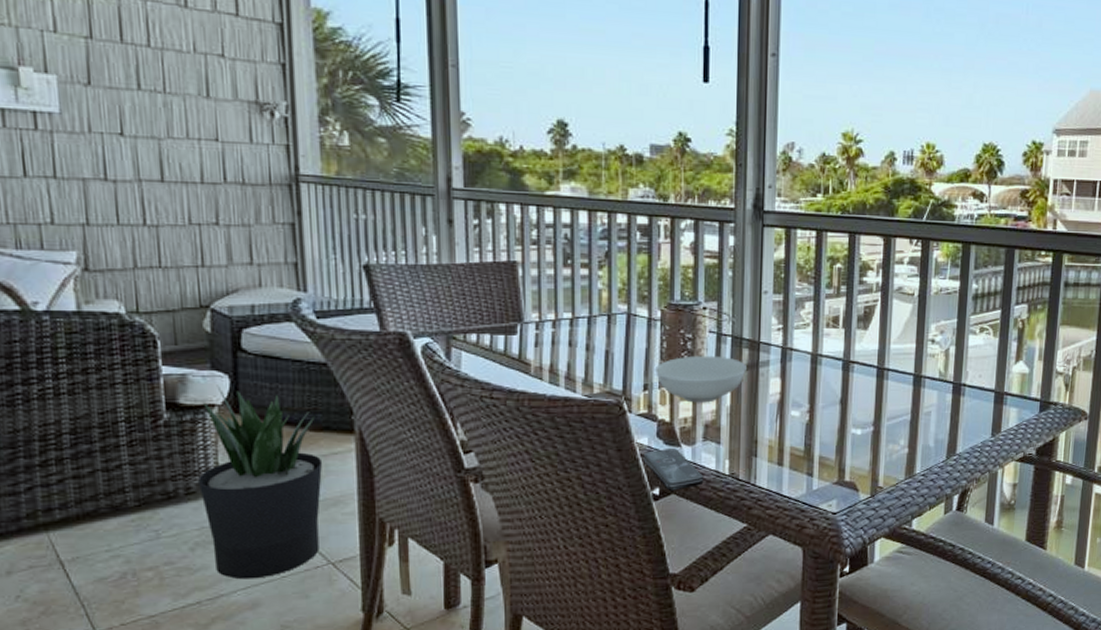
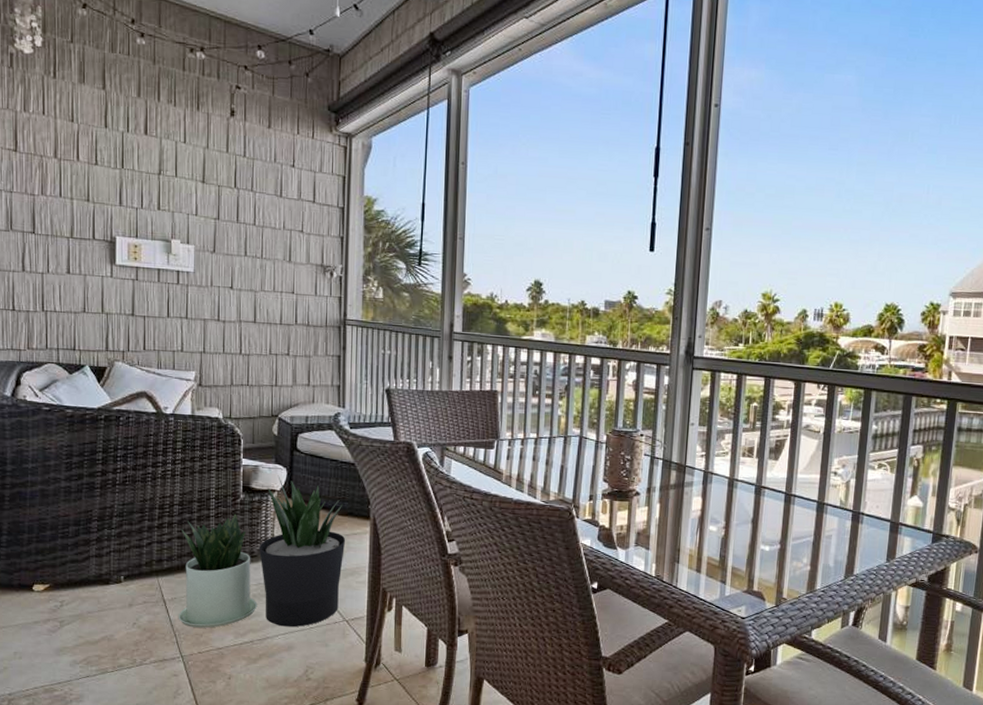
planter: none [76,439,203,593] -> present [178,513,258,628]
mobile phone: present [643,448,704,491] -> none [586,550,634,586]
bowl: present [654,355,746,403] -> none [599,474,674,514]

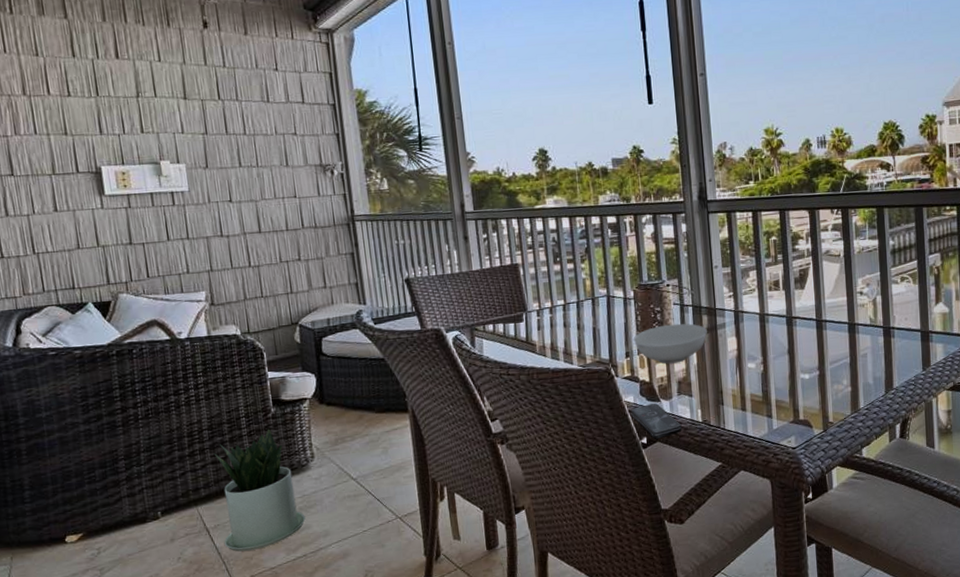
planter: present [259,475,346,627] -> none [298,383,389,535]
mobile phone: none [586,550,634,586] -> present [631,403,682,439]
bowl: none [599,474,674,514] -> present [633,323,707,364]

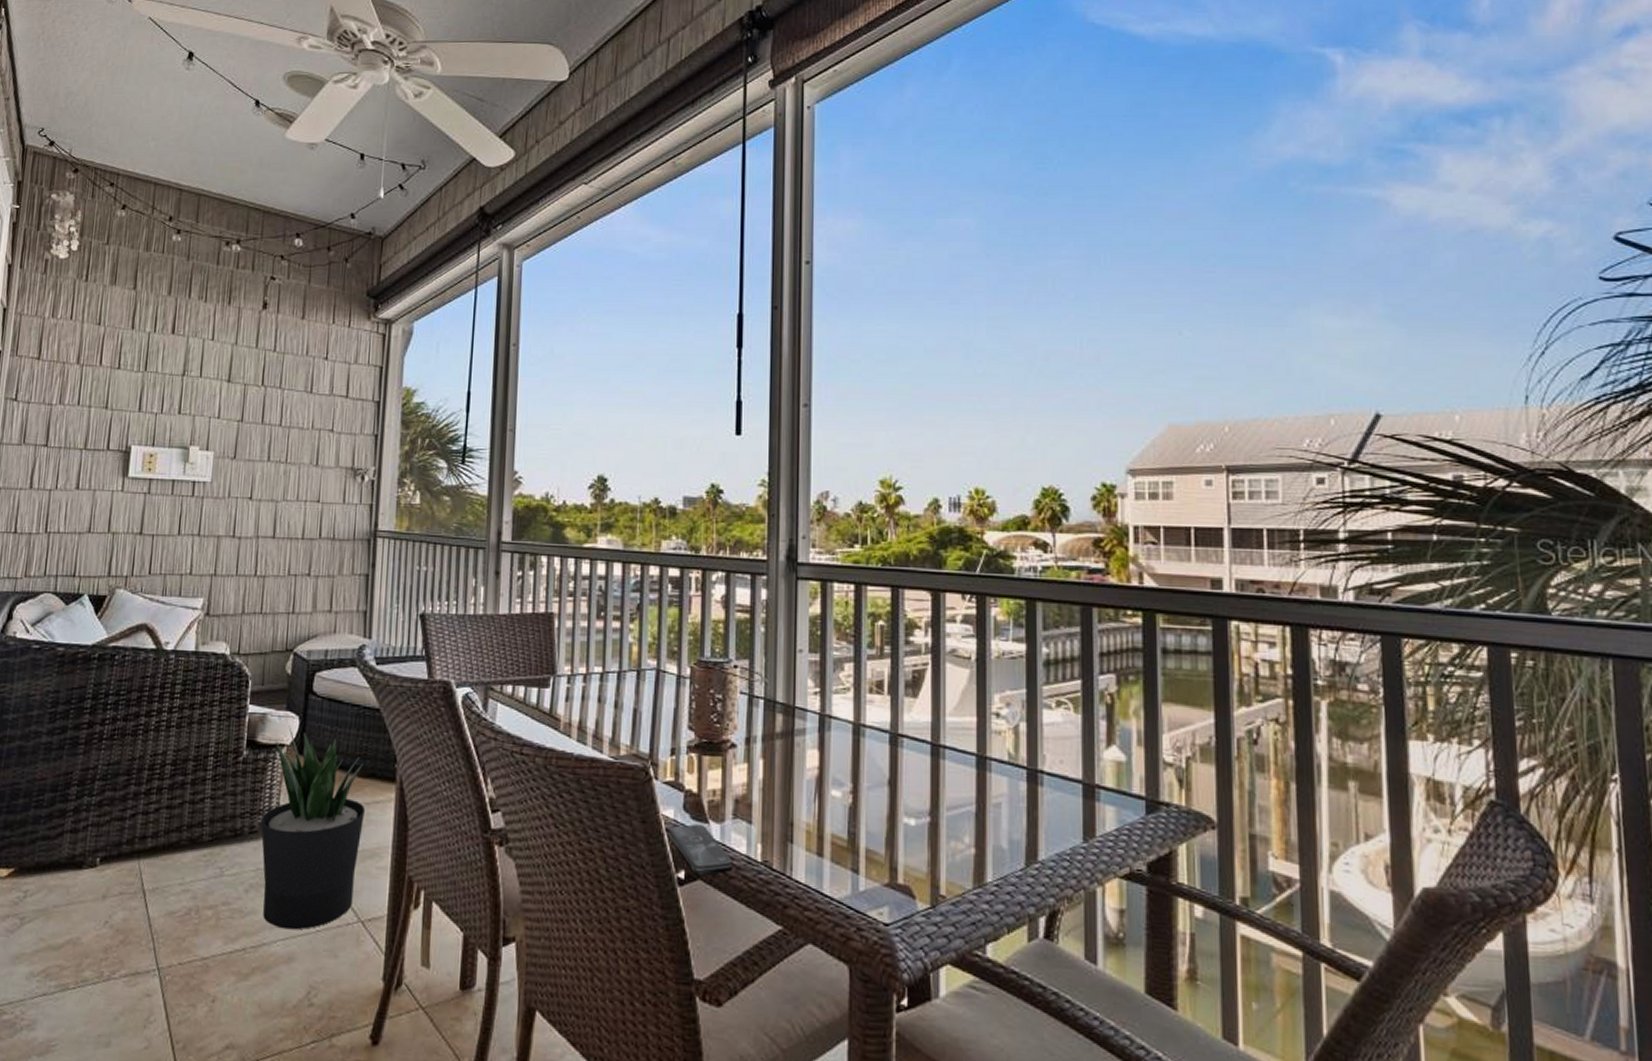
planter: present [213,429,306,552] -> none [158,775,254,930]
planter: none [298,383,389,535] -> present [261,725,366,930]
bowl: present [633,323,707,364] -> none [682,718,780,774]

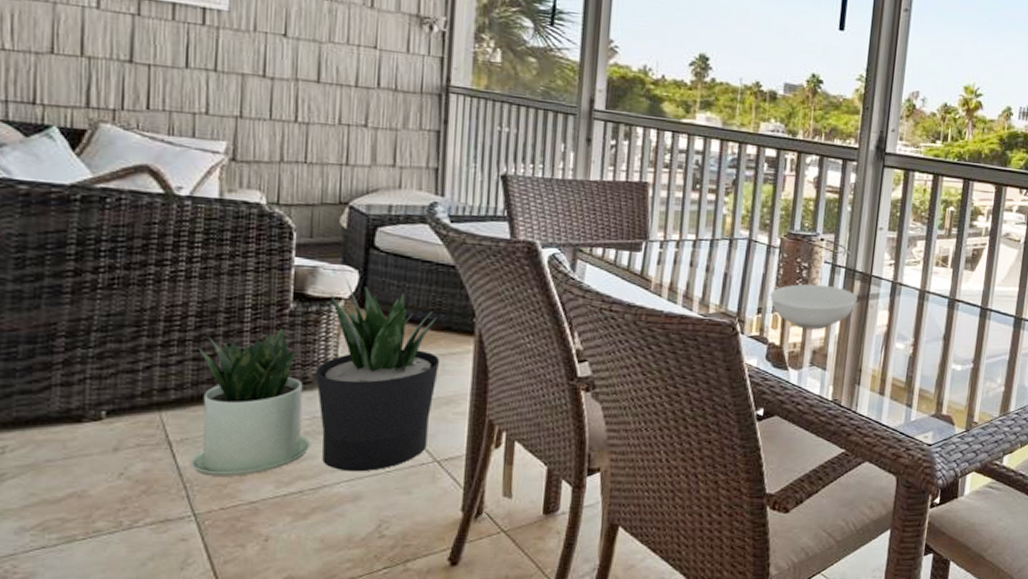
planter: none [158,775,254,930] -> present [190,328,311,477]
mobile phone: present [668,824,734,876] -> none [750,371,808,412]
bowl: none [682,718,780,774] -> present [769,283,857,330]

